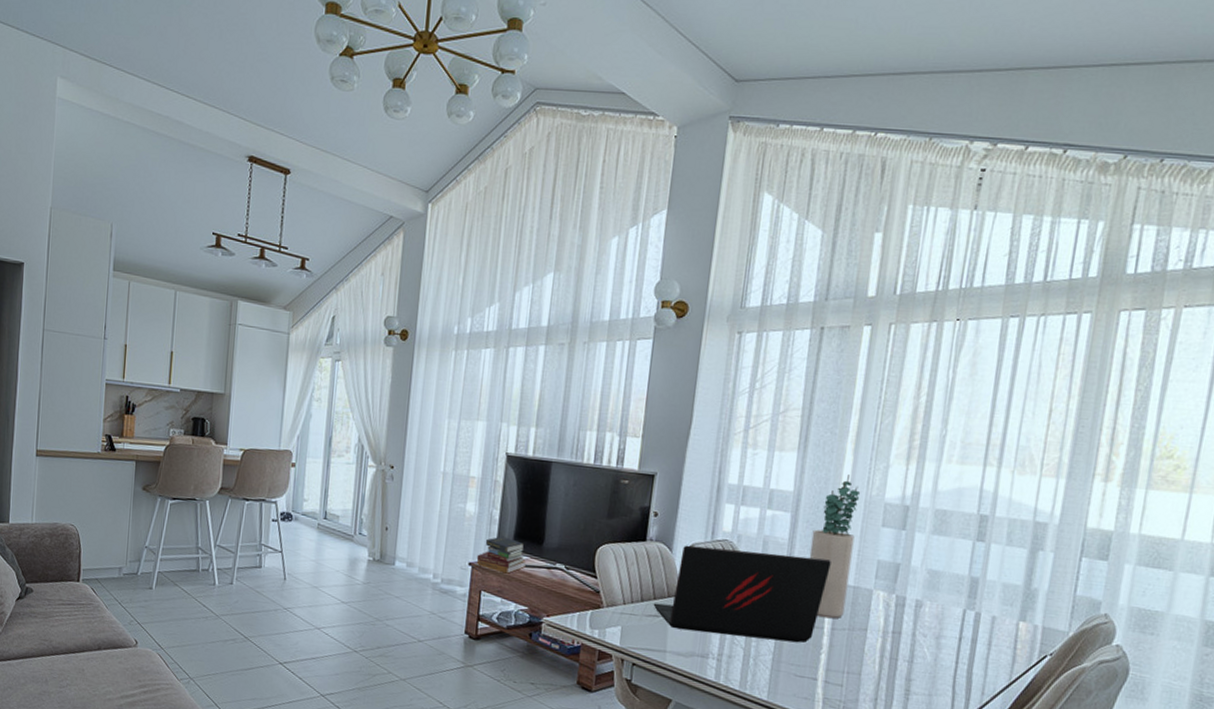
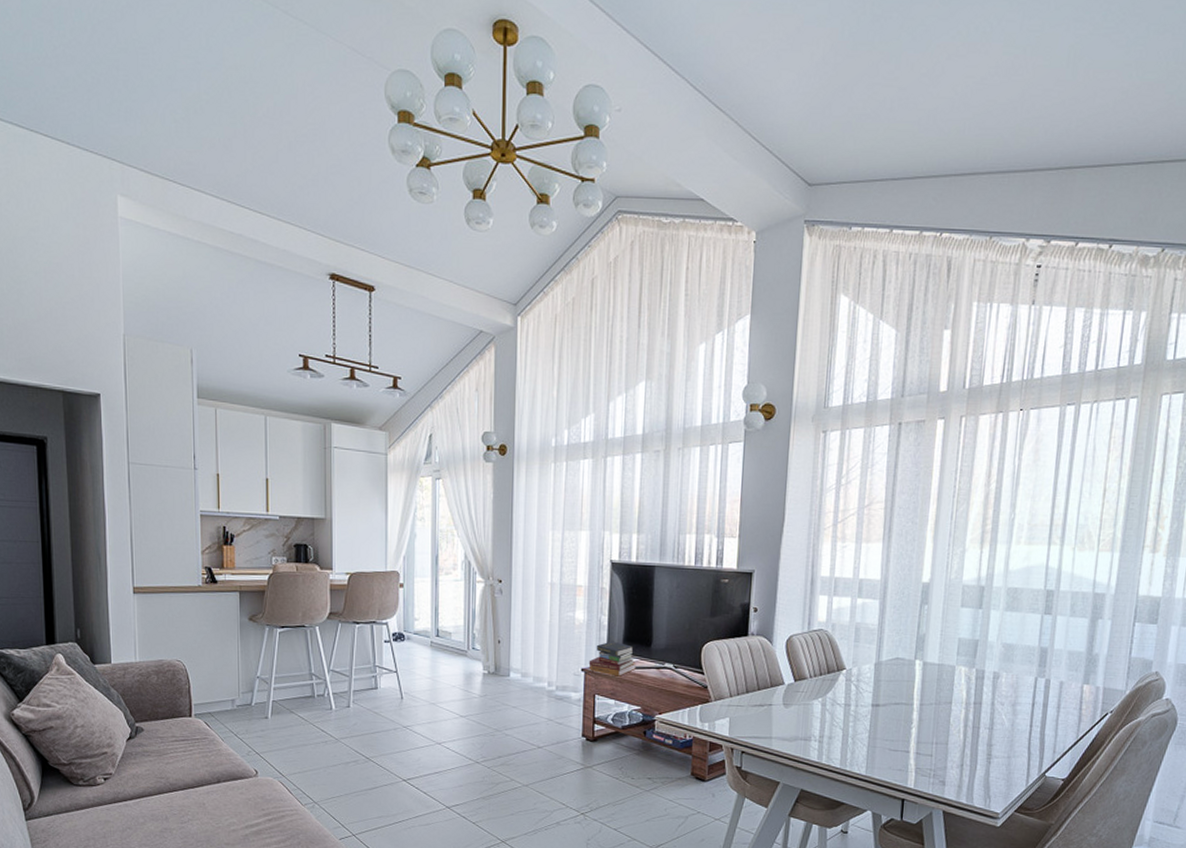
laptop: present [653,545,831,643] -> none [757,637,917,720]
vase: present [809,475,861,619] -> none [897,561,941,695]

